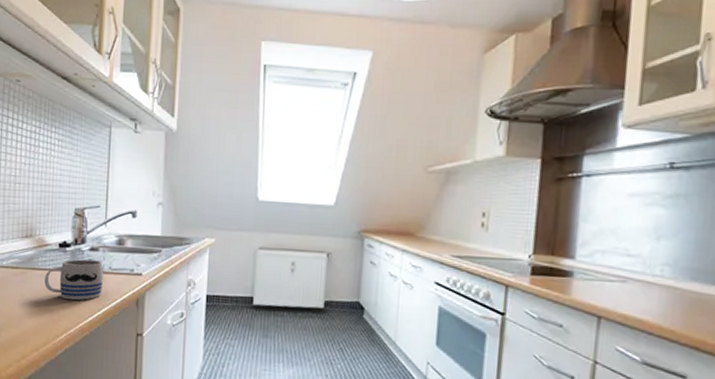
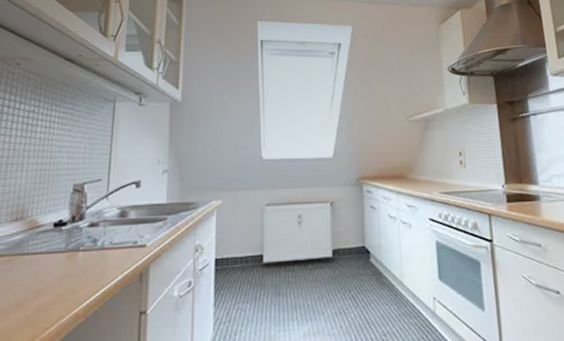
mug: present [45,259,104,301] -> none [34,236,104,285]

